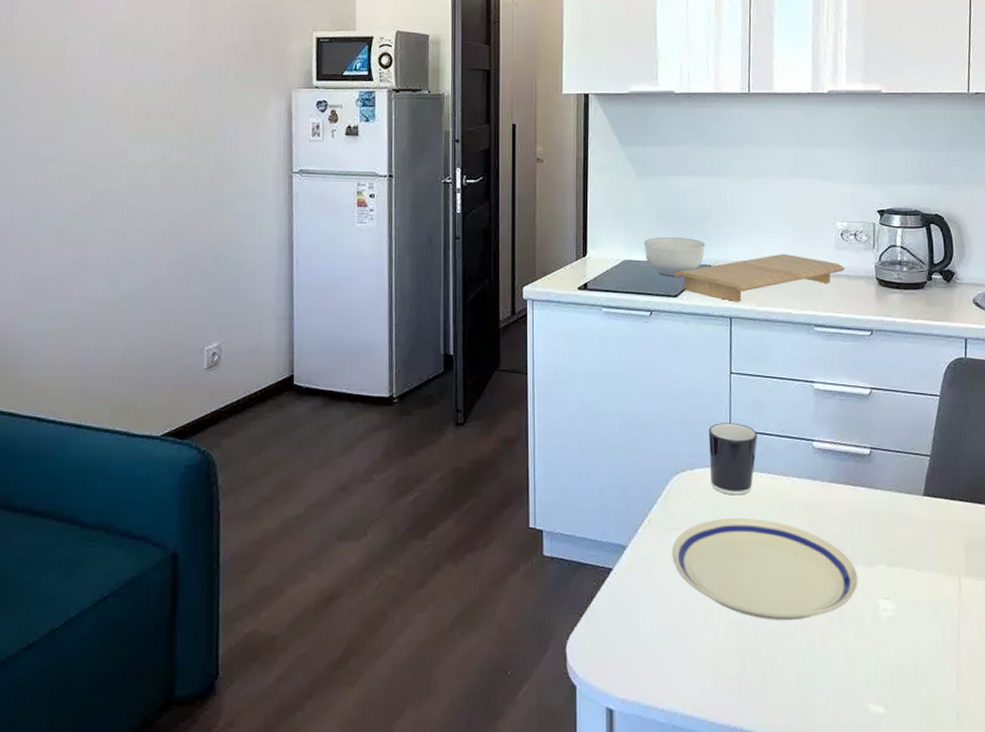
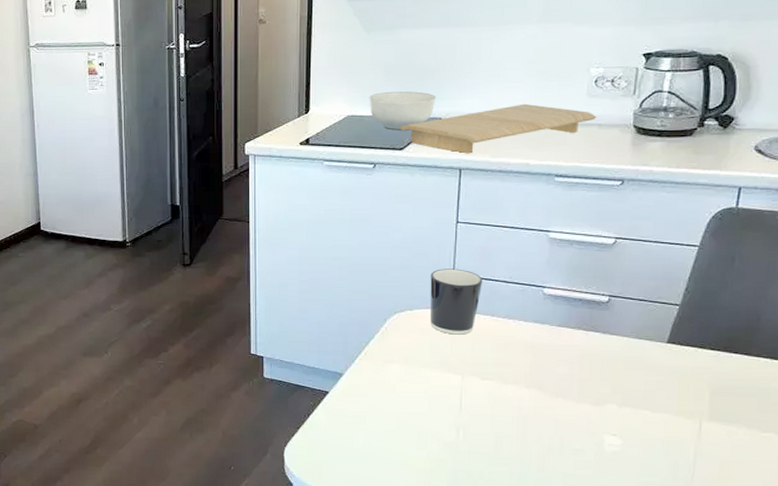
plate: present [672,518,858,621] -> none [388,355,583,447]

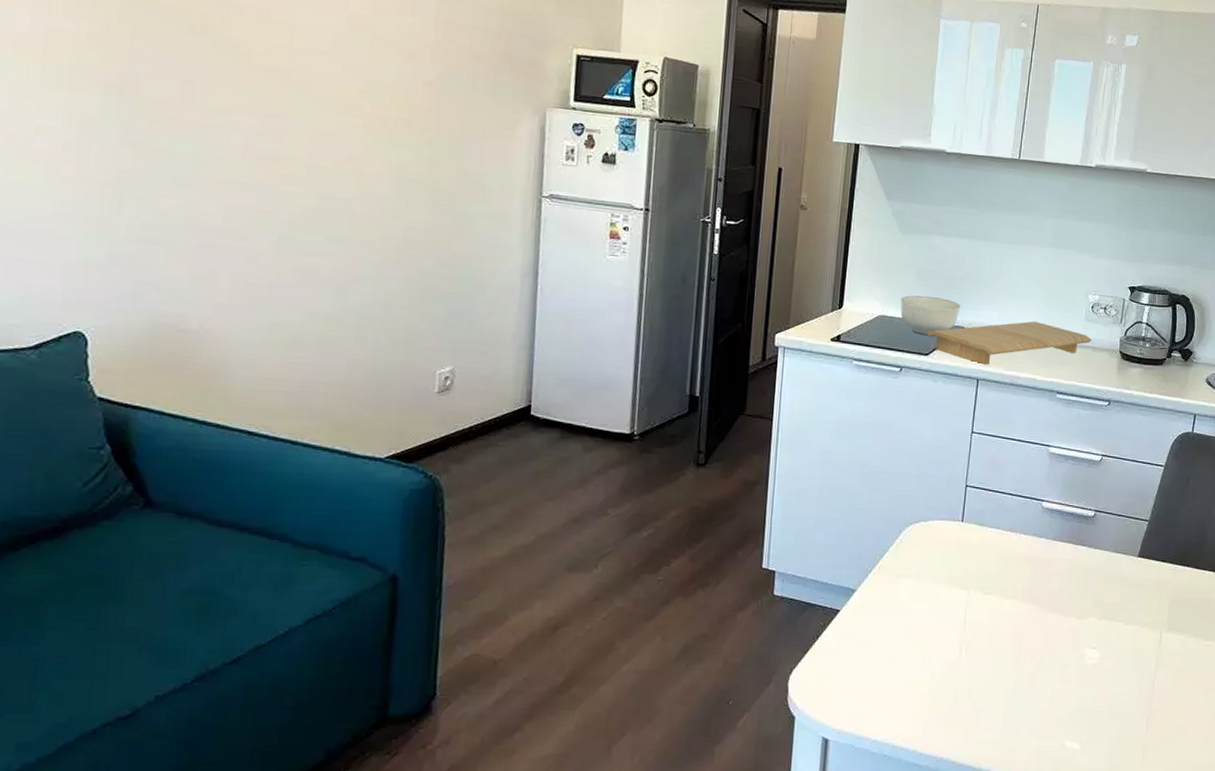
mug: present [430,269,483,335] -> none [942,479,992,548]

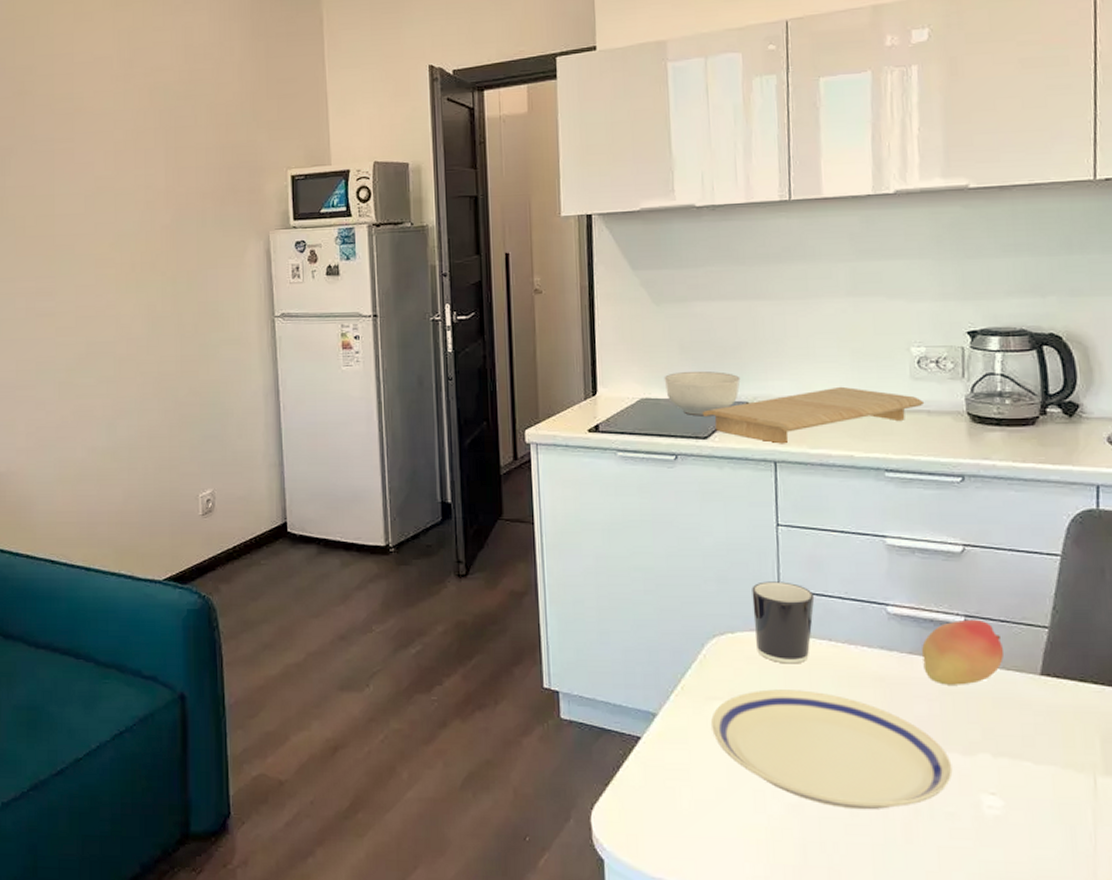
plate: none [898,568,1070,664] -> present [711,689,953,810]
mug: none [942,479,992,548] -> present [752,581,815,664]
fruit: none [1061,513,1117,565] -> present [922,619,1004,685]

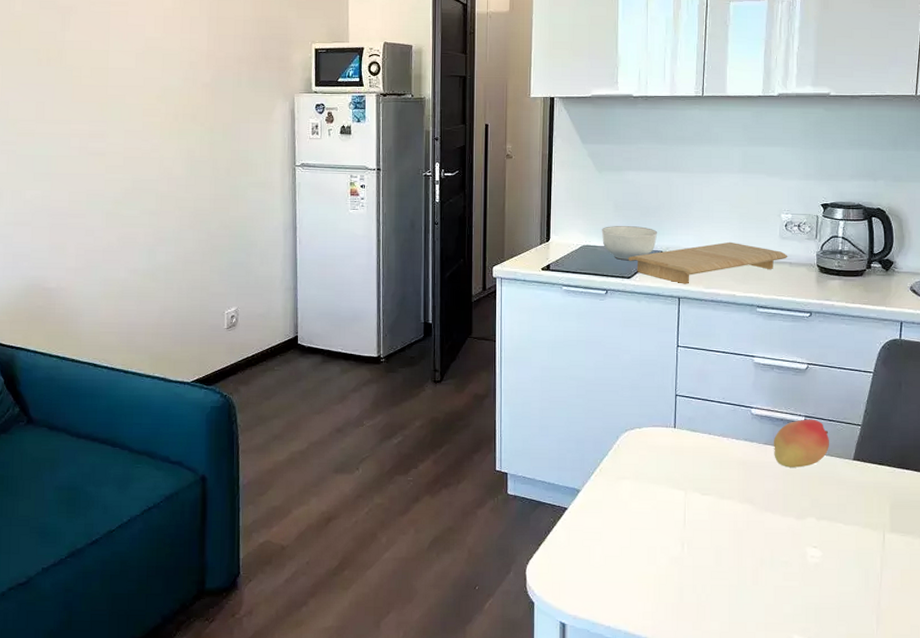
plate: present [711,689,953,810] -> none [620,471,789,561]
mug: present [752,581,815,664] -> none [656,389,701,452]

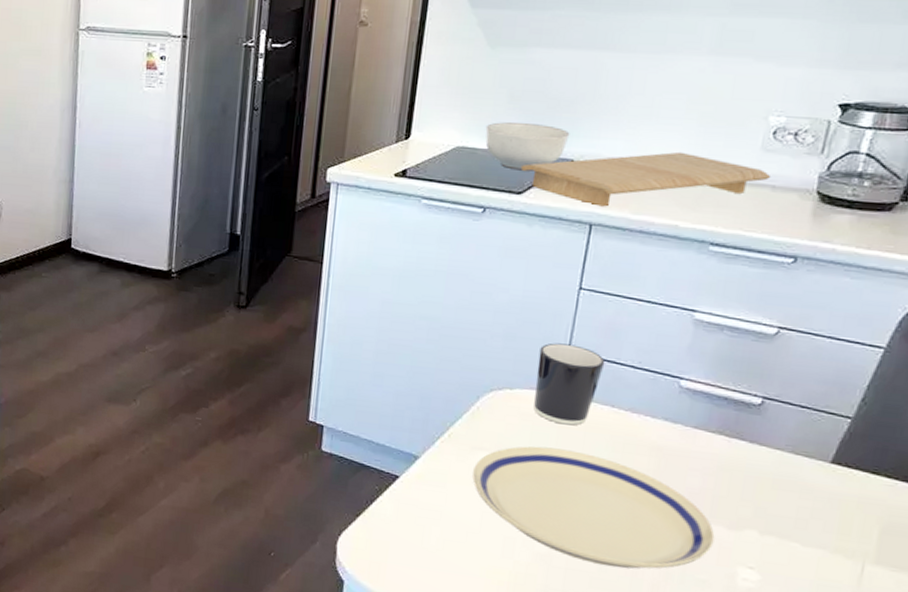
plate: none [620,471,789,561] -> present [472,446,715,569]
mug: none [656,389,701,452] -> present [534,342,605,426]
fruit: present [774,419,829,468] -> none [706,401,797,464]

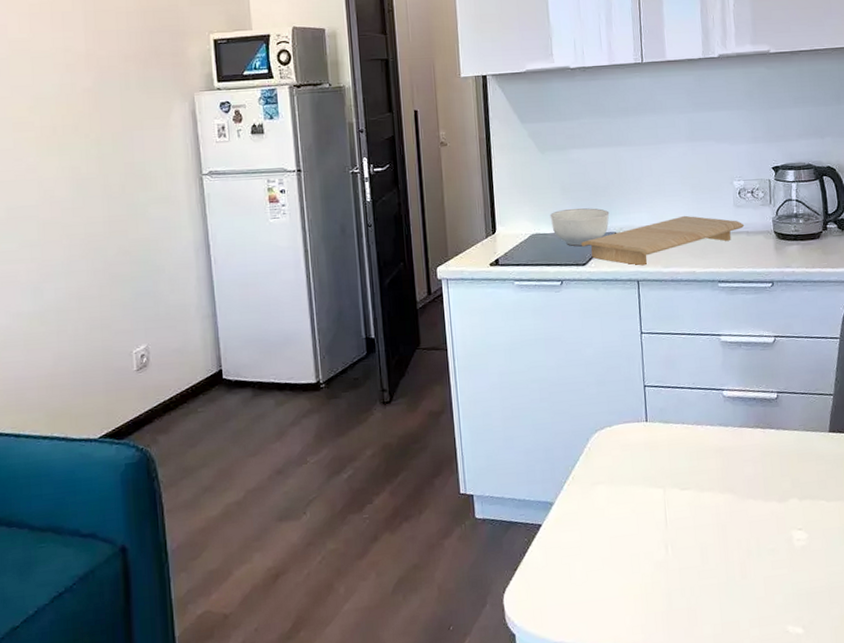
plate: present [472,446,715,569] -> none [596,467,773,559]
mug: present [534,342,605,426] -> none [624,379,671,447]

